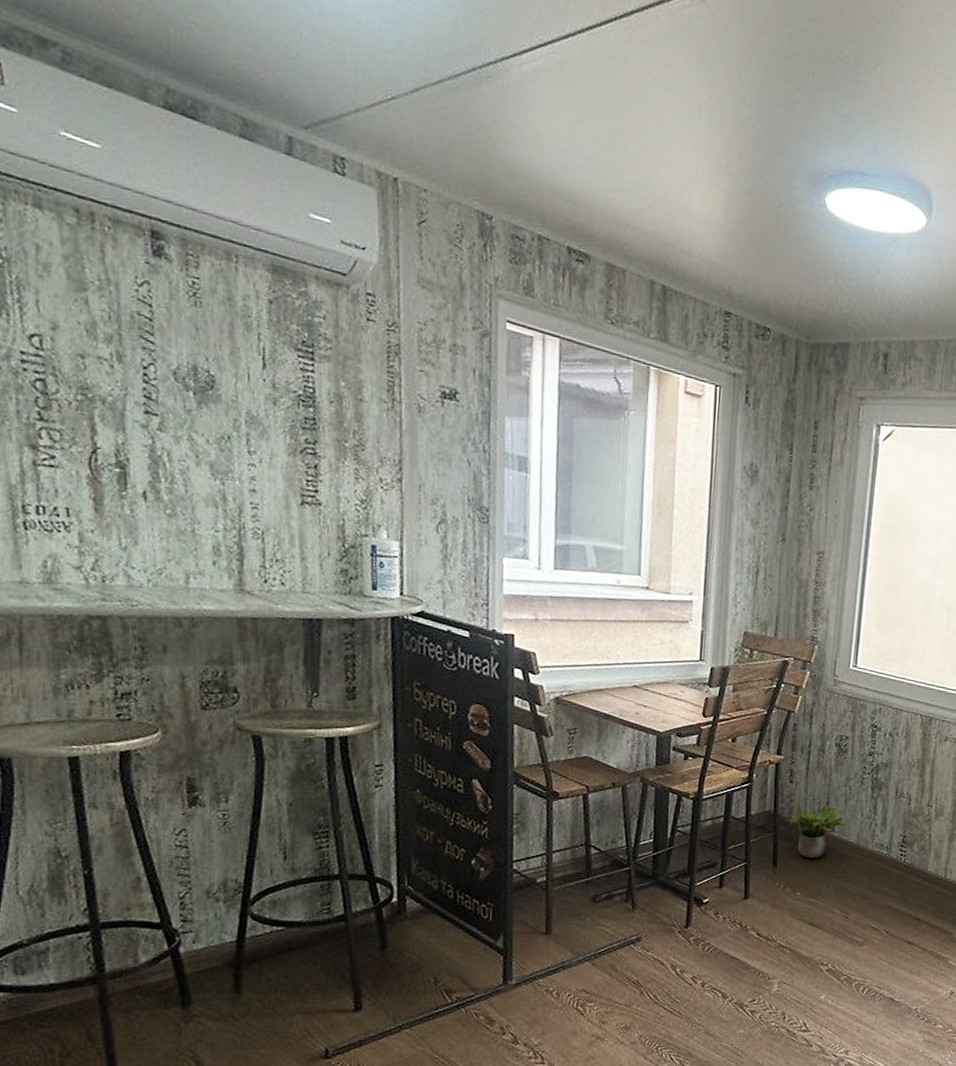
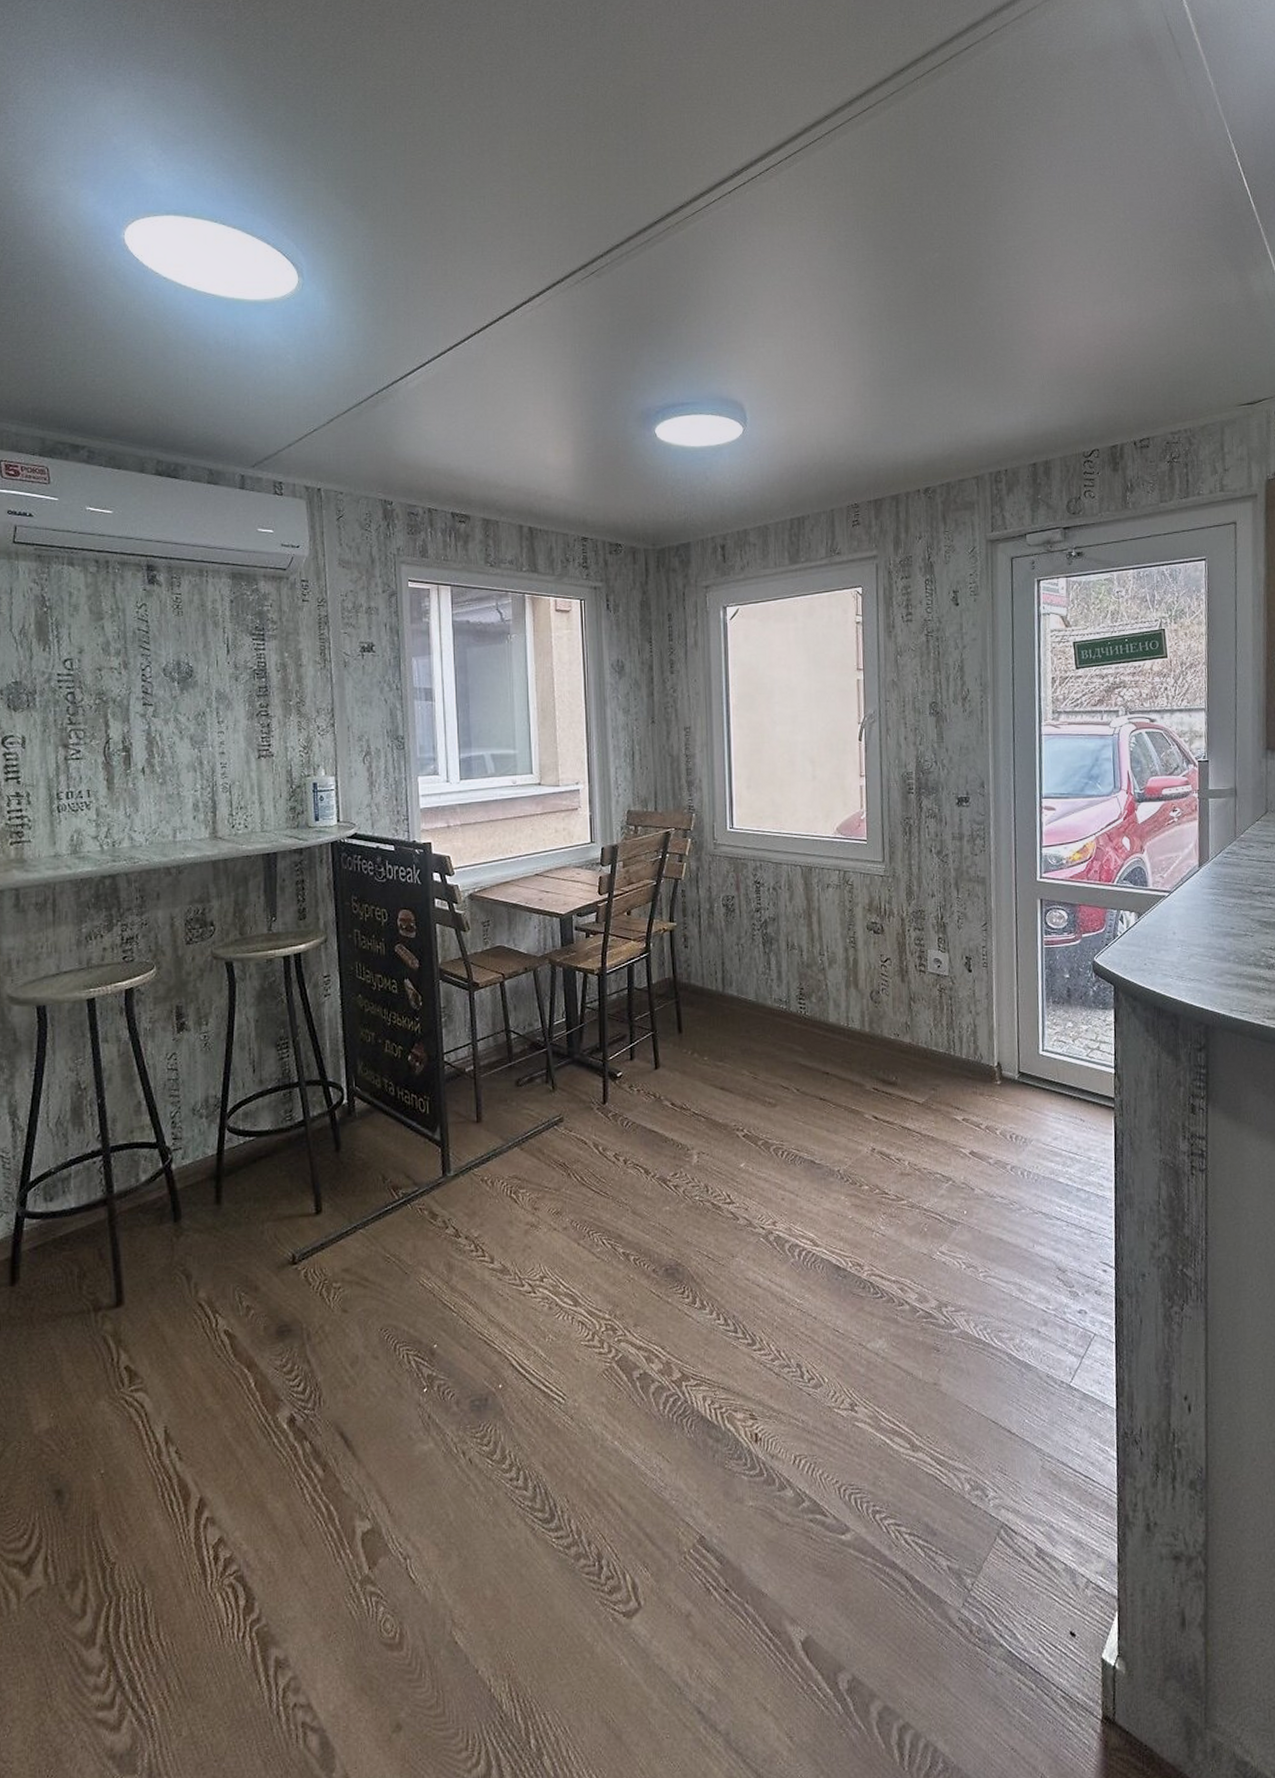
potted plant: present [783,802,847,858] -> none [683,966,743,1021]

